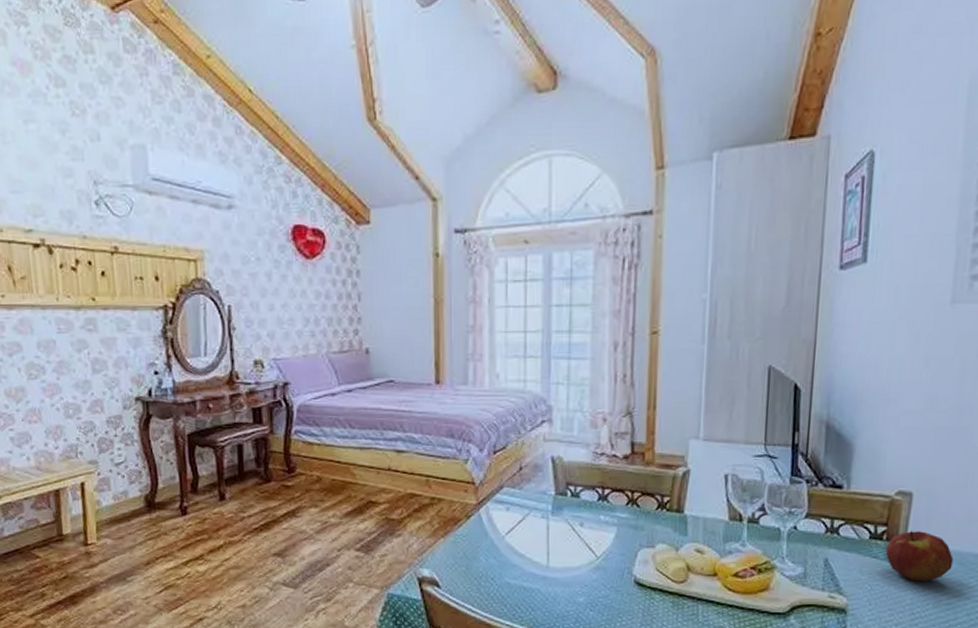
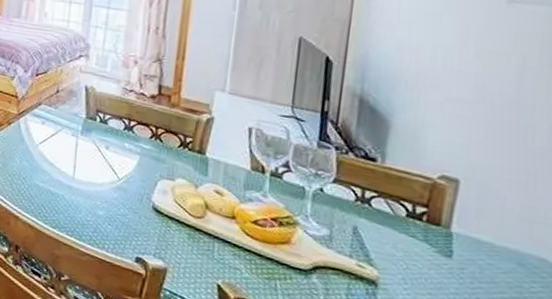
apple: present [885,531,953,582] -> none [425,217,510,275]

